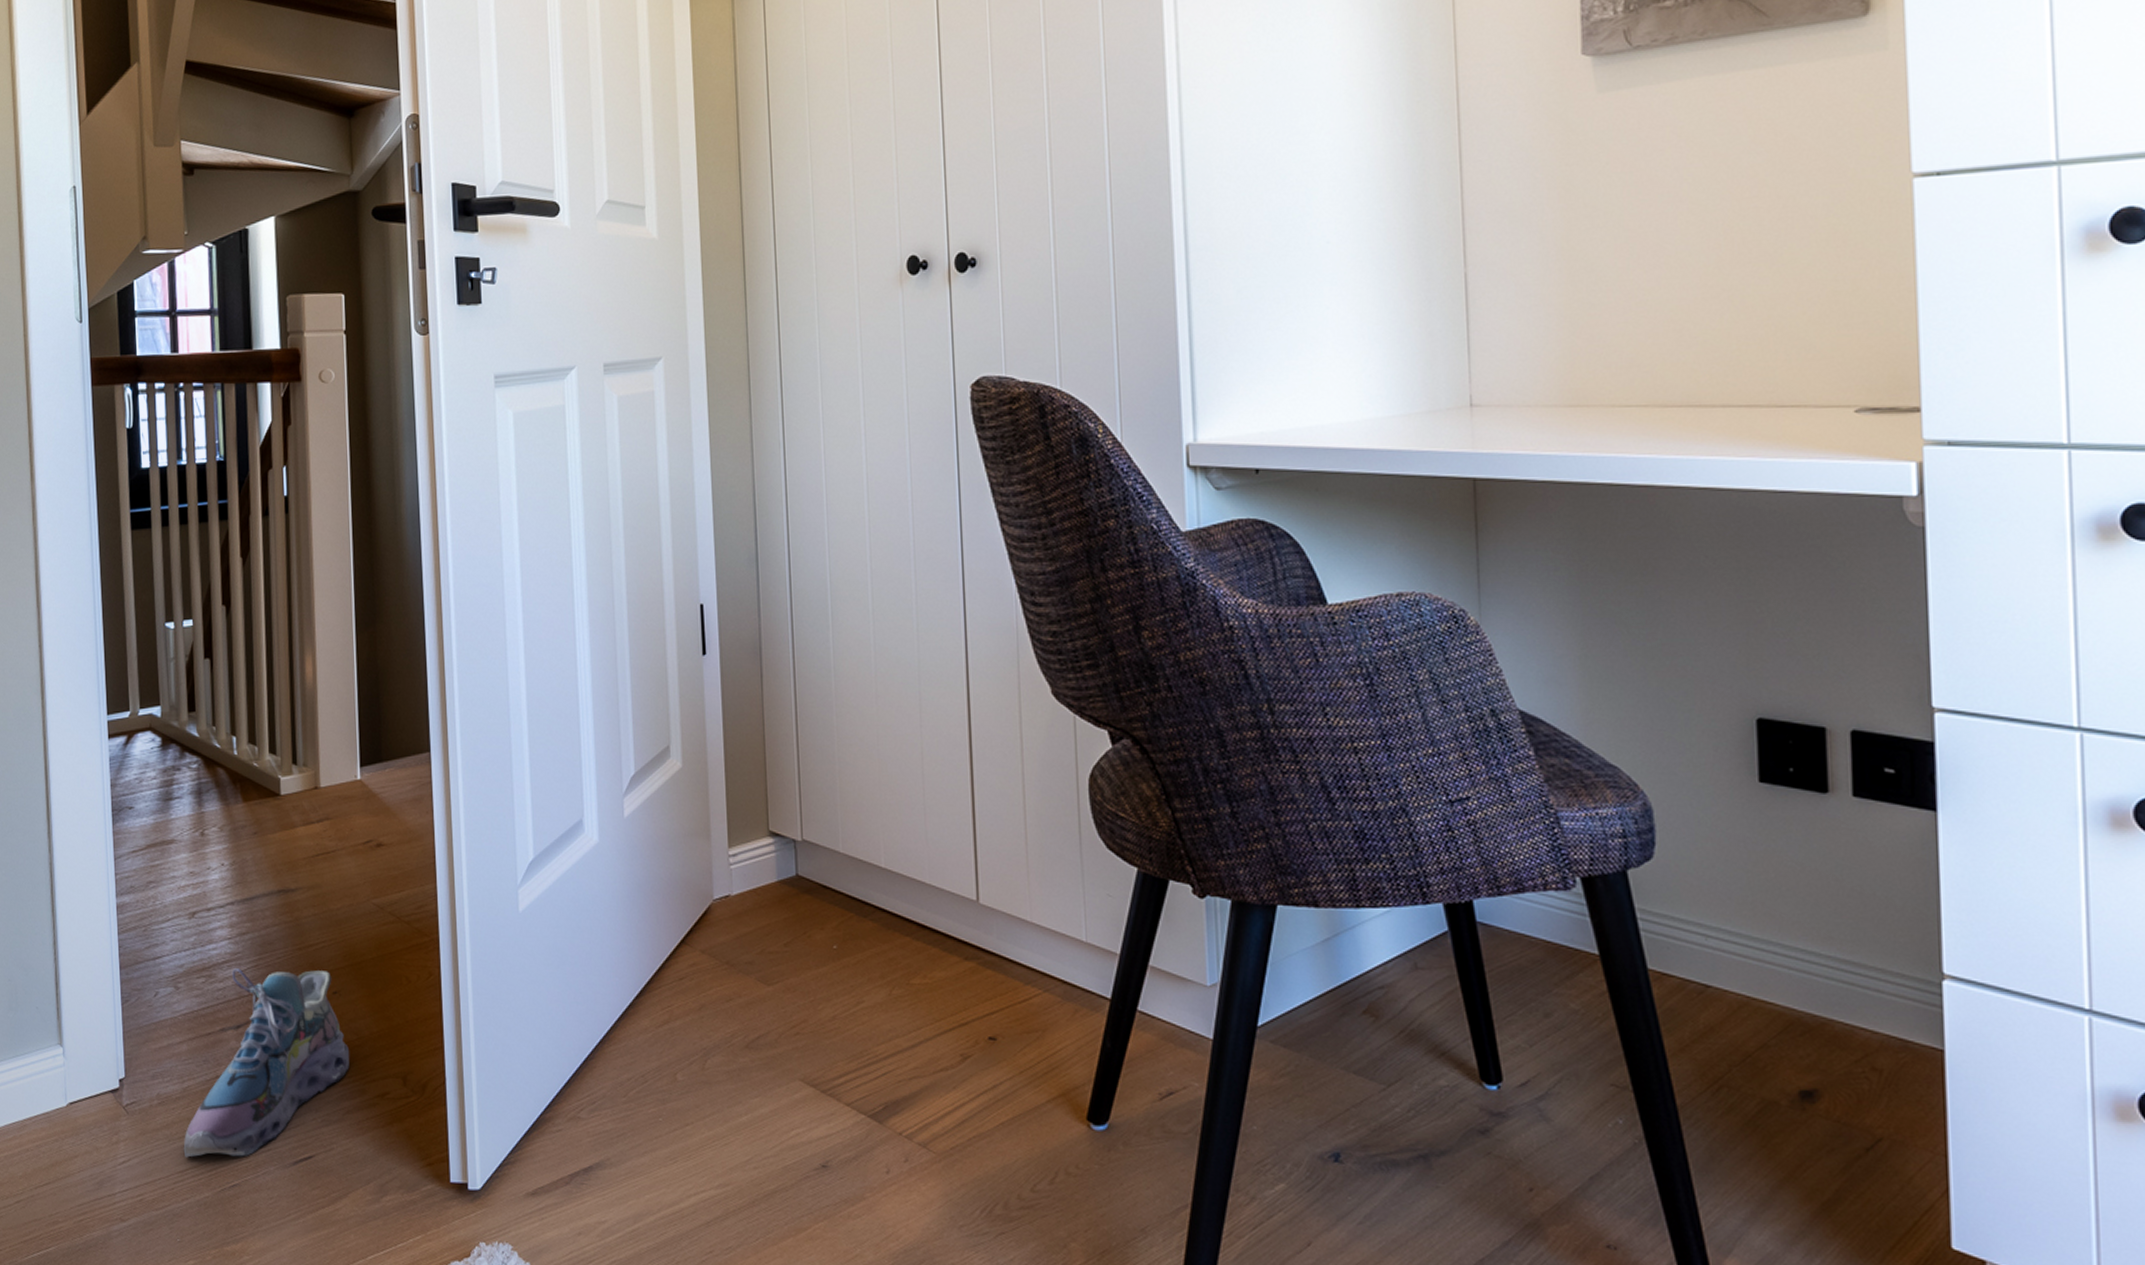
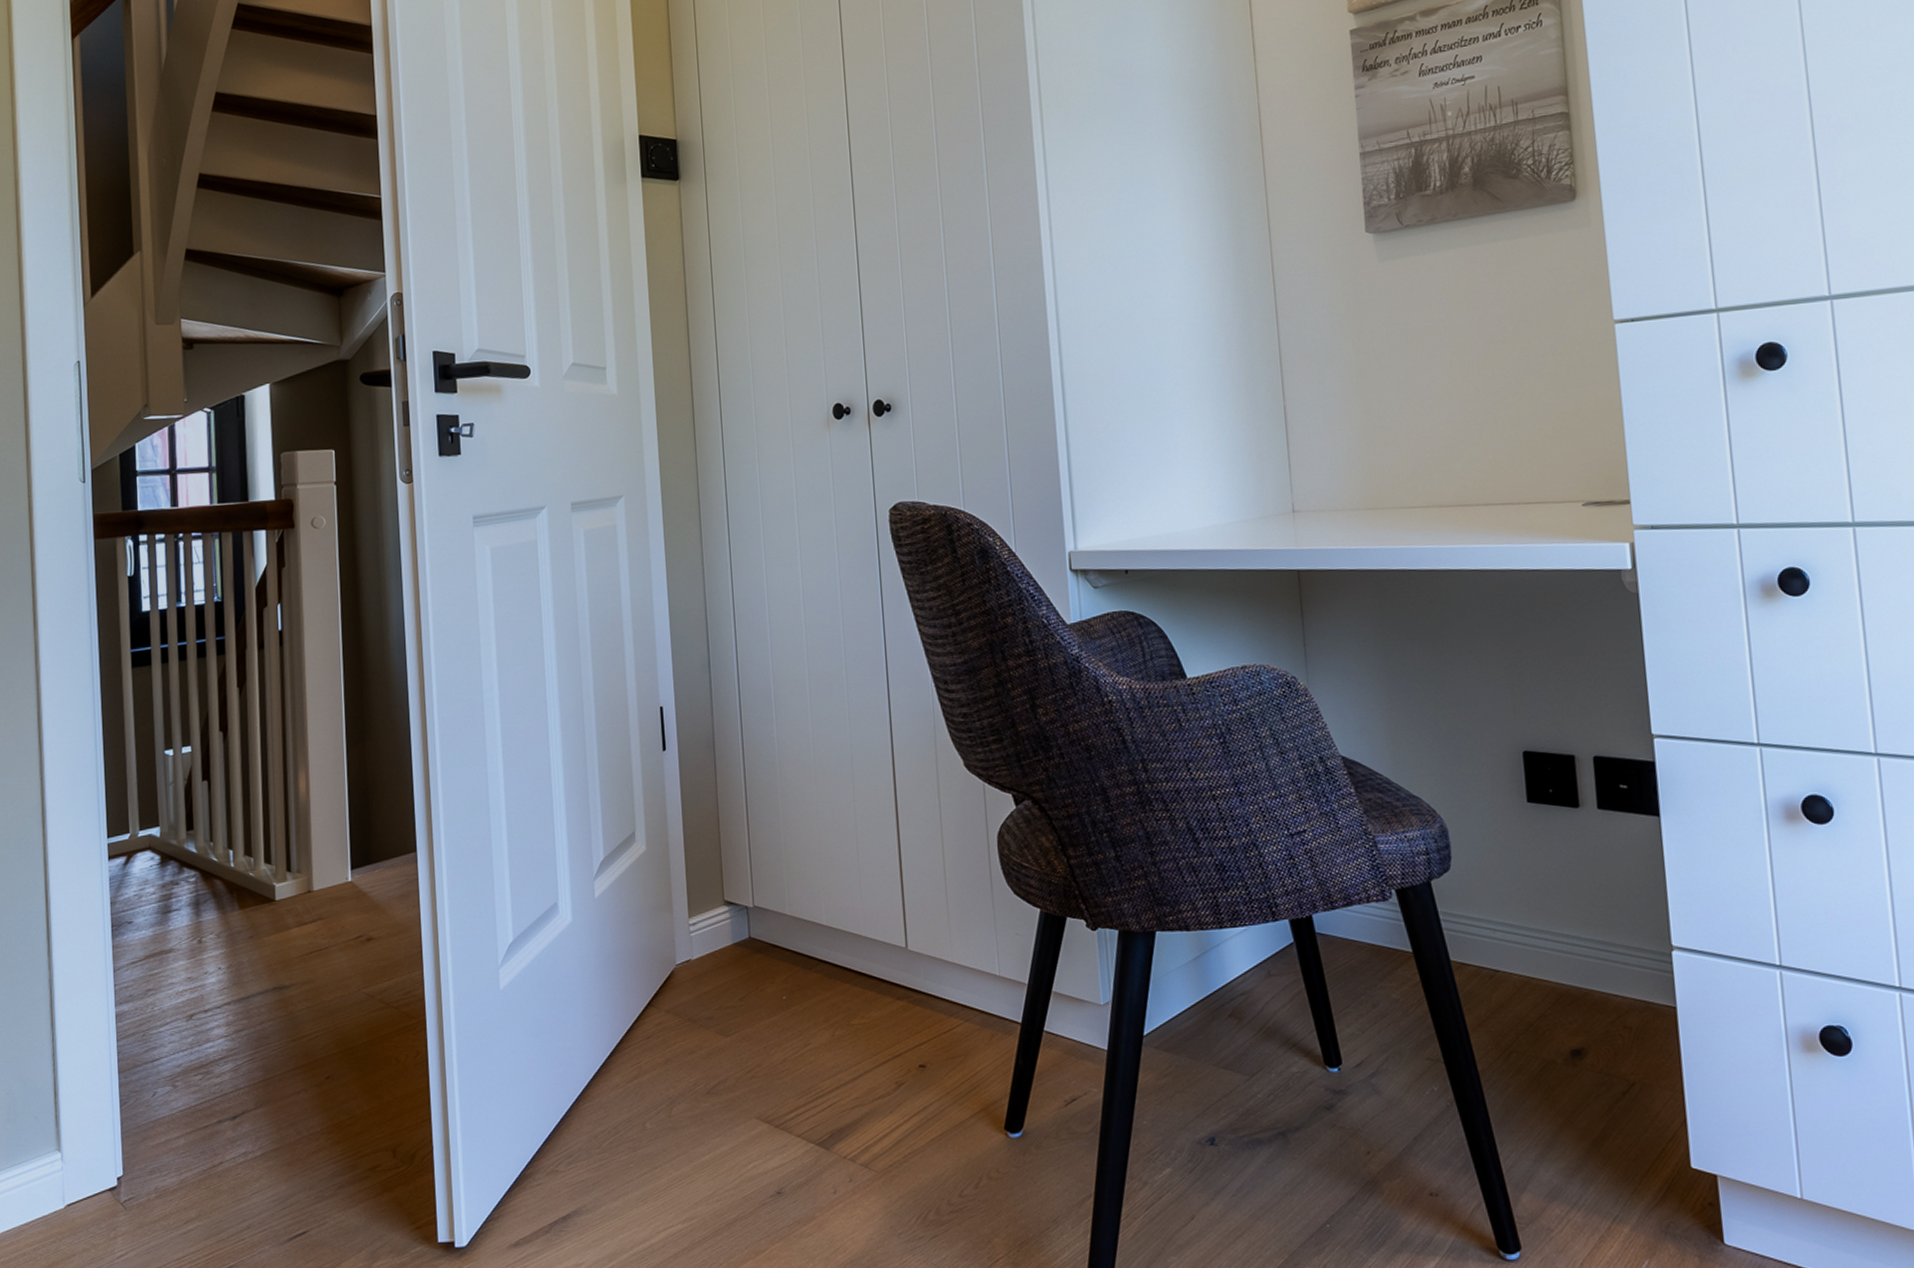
shoe: present [183,968,350,1158] -> none [180,1058,343,1245]

